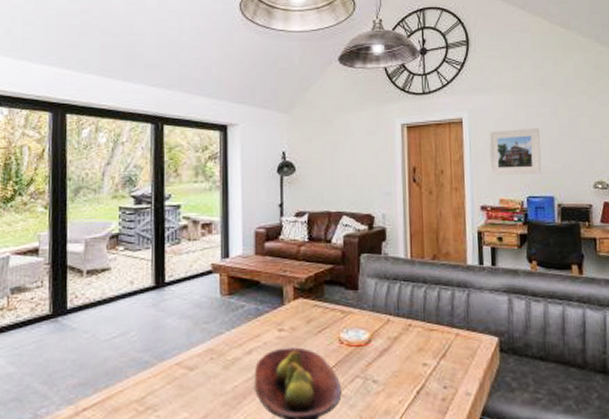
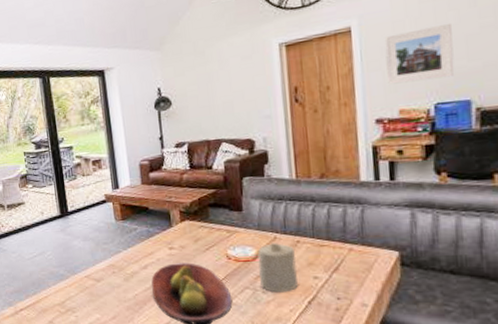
candle: none [370,325,408,382] -> present [257,242,298,293]

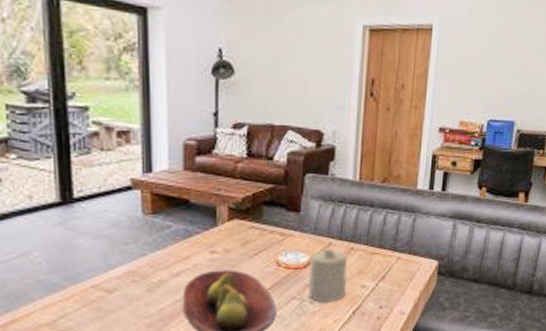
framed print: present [384,24,454,85] -> none [455,43,512,96]

